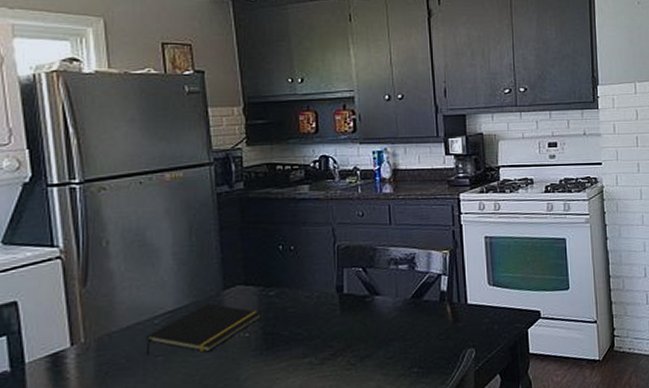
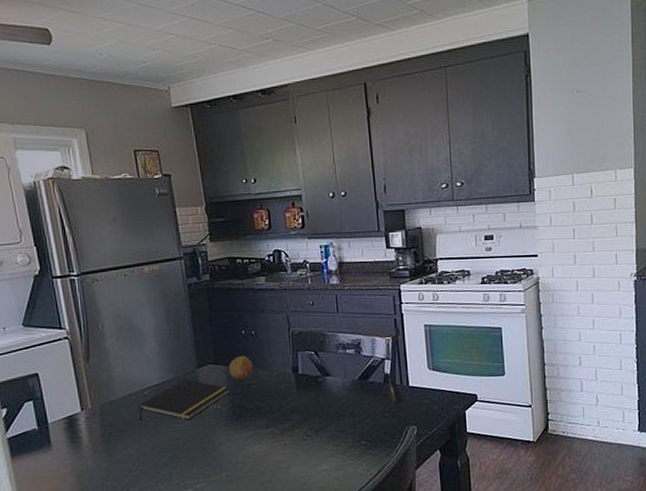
fruit: none [261,274,290,303] -> present [229,356,253,380]

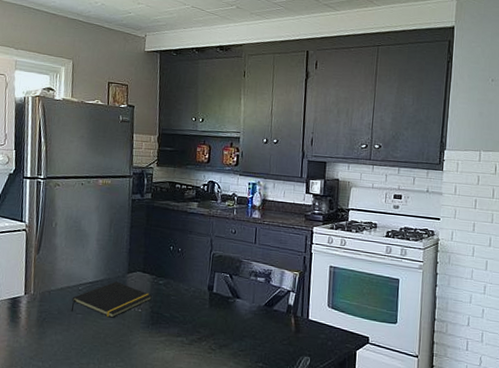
fruit: present [229,356,253,380] -> none [153,268,175,290]

